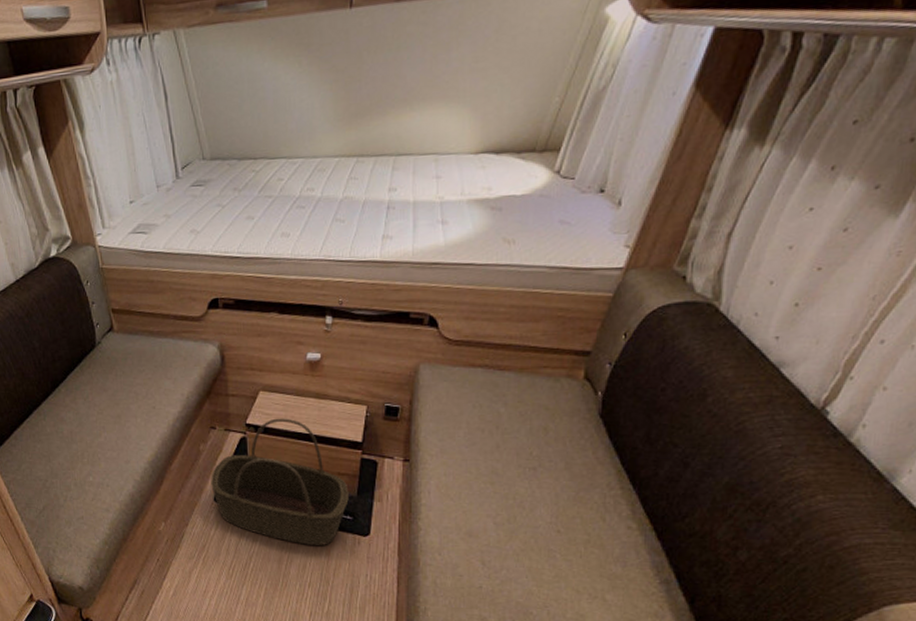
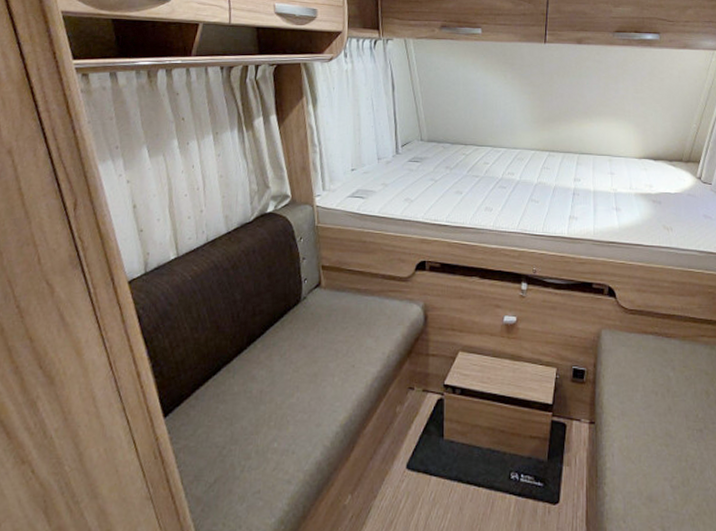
basket: present [211,418,349,546] -> none [404,379,540,518]

